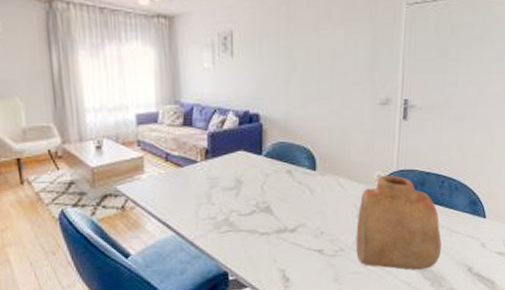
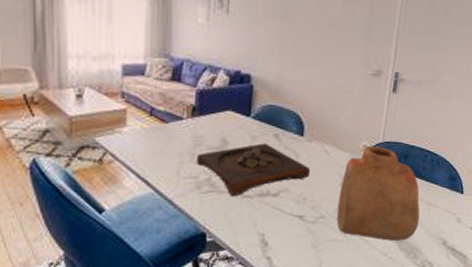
wooden tray: none [213,180,325,235] -> present [197,143,310,197]

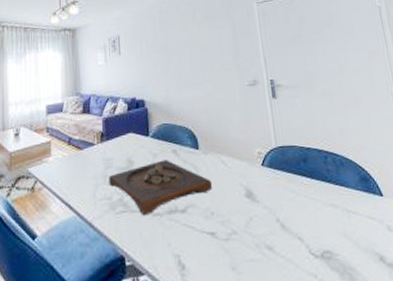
vase: present [336,145,420,241] -> none [245,151,343,258]

